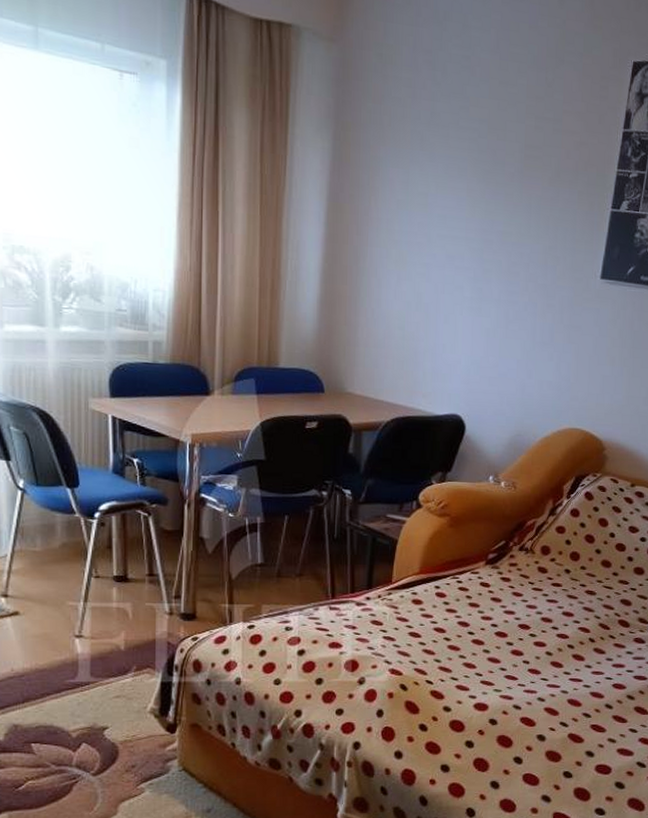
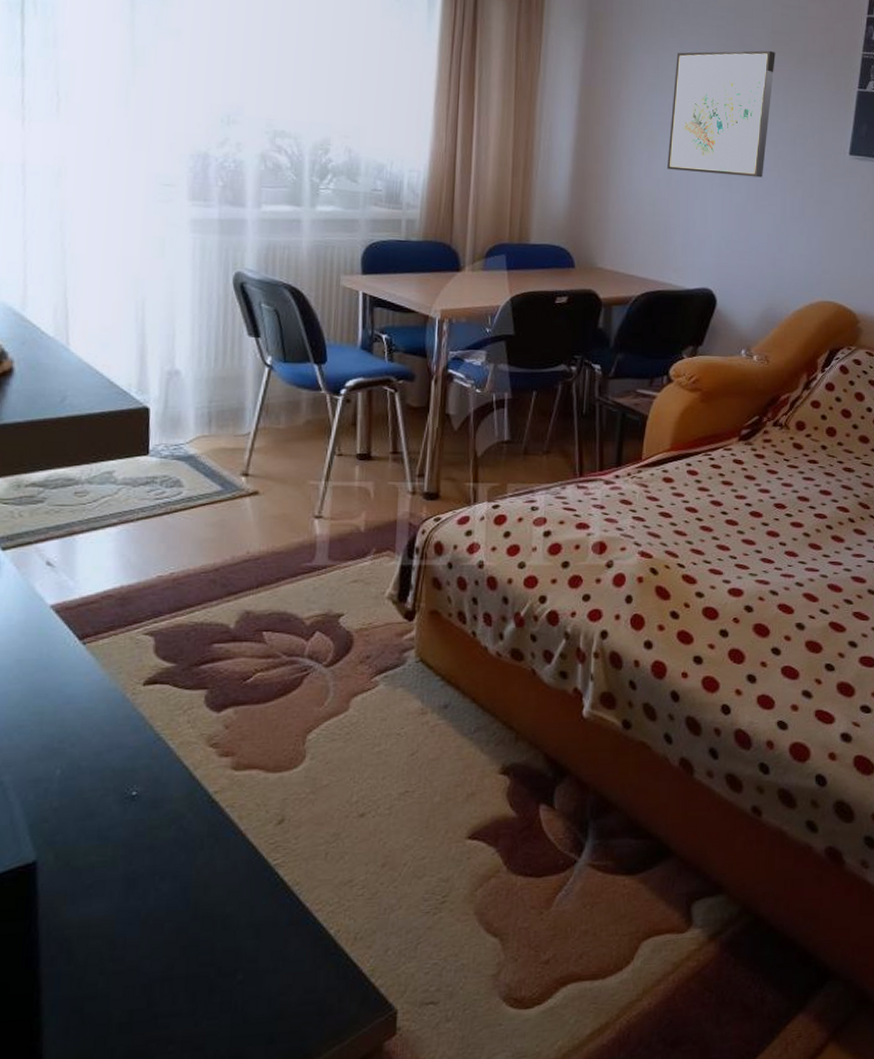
wall art: none [417,166,528,302] -> present [667,50,776,178]

